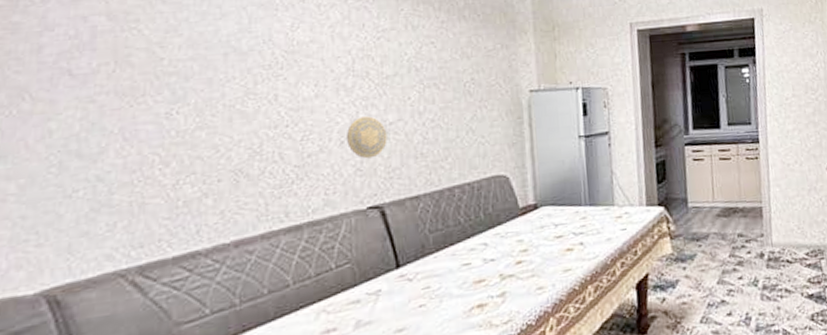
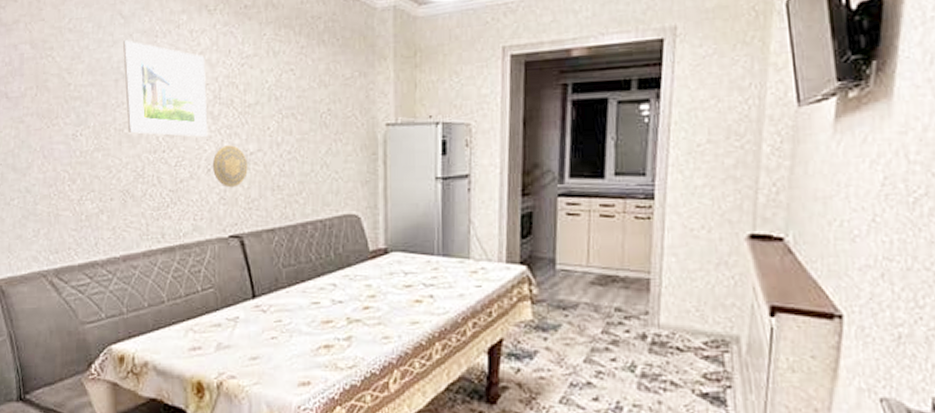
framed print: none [233,13,340,110] -> present [122,40,208,137]

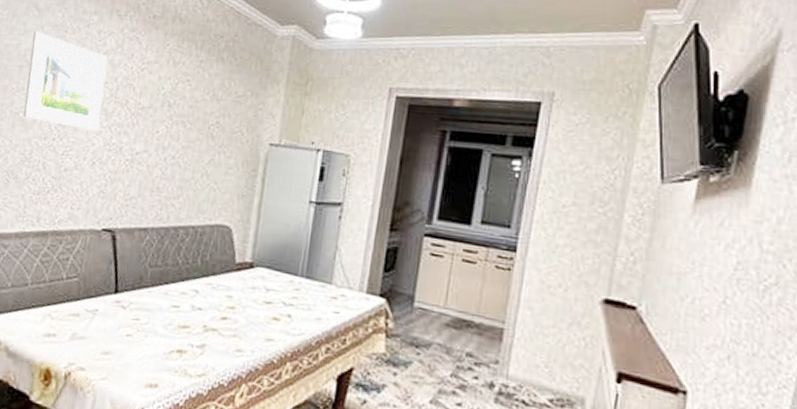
decorative plate: present [213,145,248,188] -> none [97,142,133,183]

